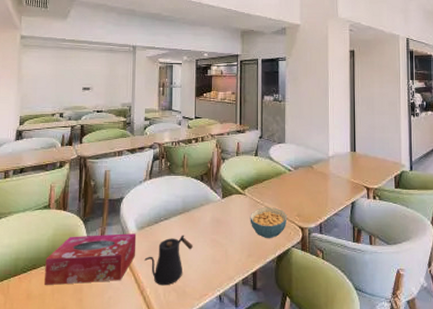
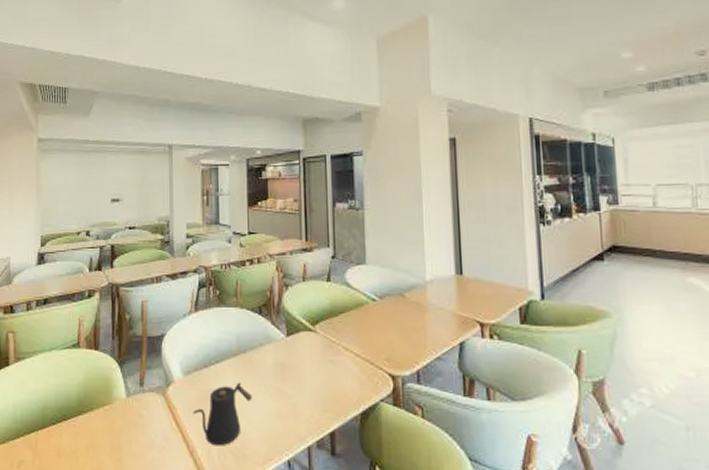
tissue box: present [45,233,137,285] -> none [77,379,183,441]
cereal bowl: present [250,207,288,239] -> none [323,348,373,390]

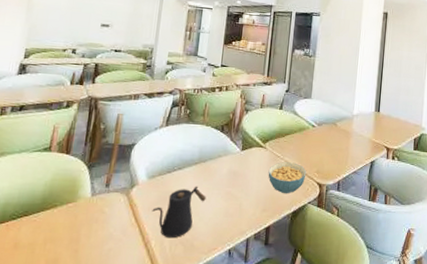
cereal bowl: none [323,348,373,390] -> present [268,162,307,194]

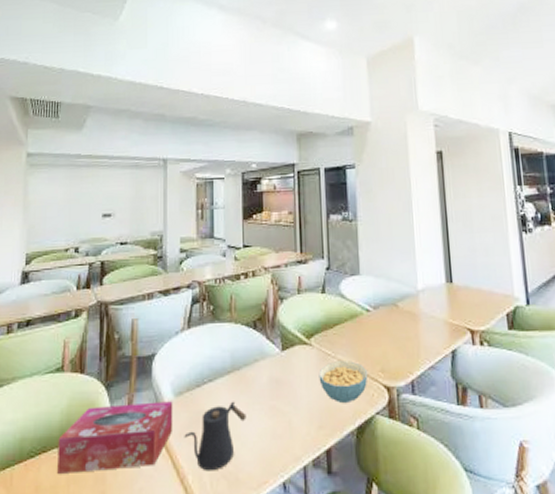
tissue box: none [36,182,146,234] -> present [57,401,173,474]

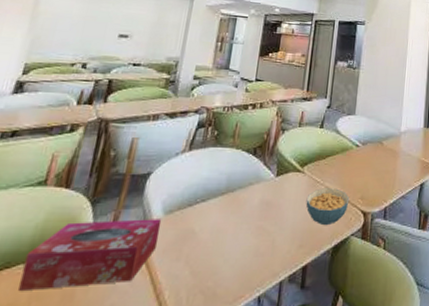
kettle: present [184,401,246,471] -> none [167,220,234,287]

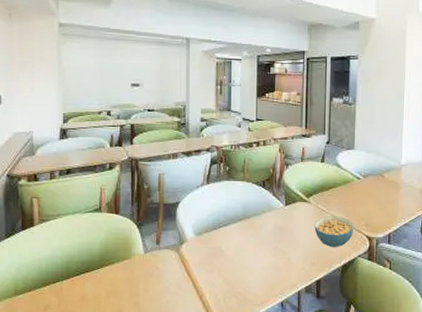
tissue box: present [19,219,162,290] -> none [99,239,194,288]

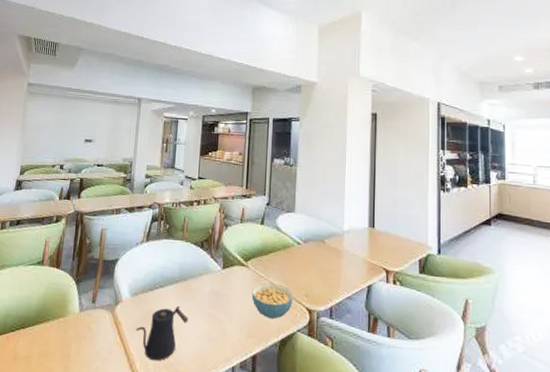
kettle: none [203,241,254,292] -> present [136,305,189,361]

